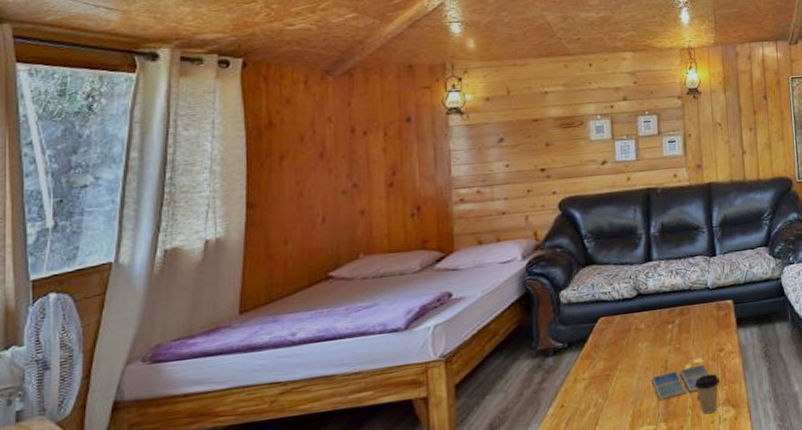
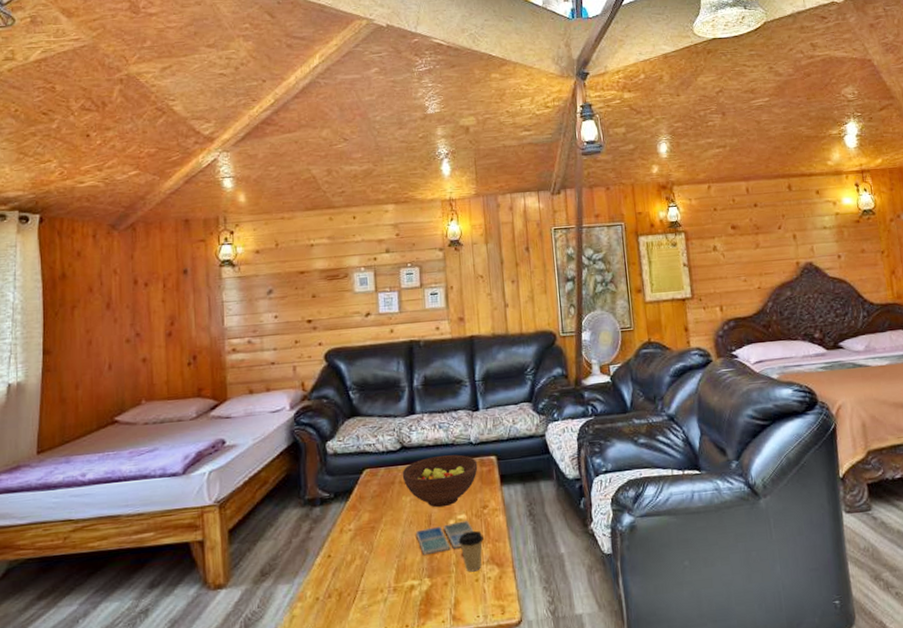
fruit bowl: none [638,300,715,353] -> present [402,454,478,508]

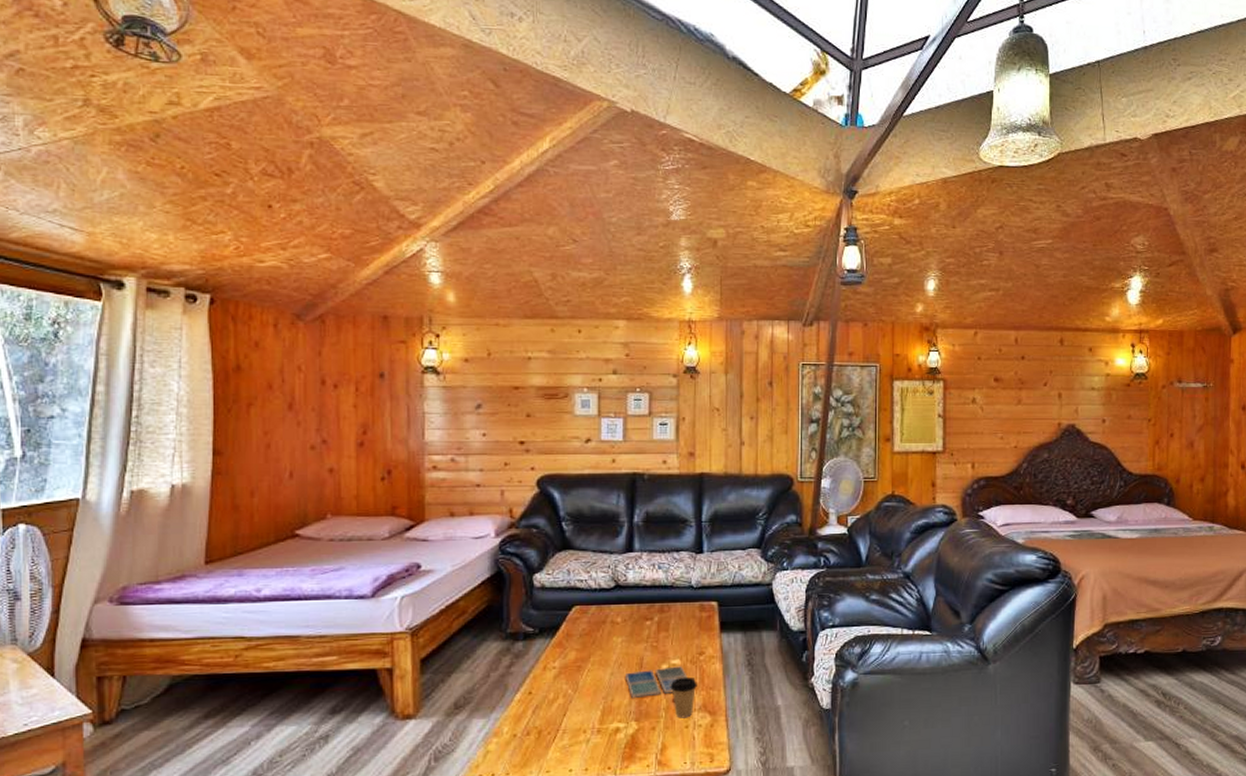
fruit bowl: present [402,454,478,508] -> none [614,597,697,651]

